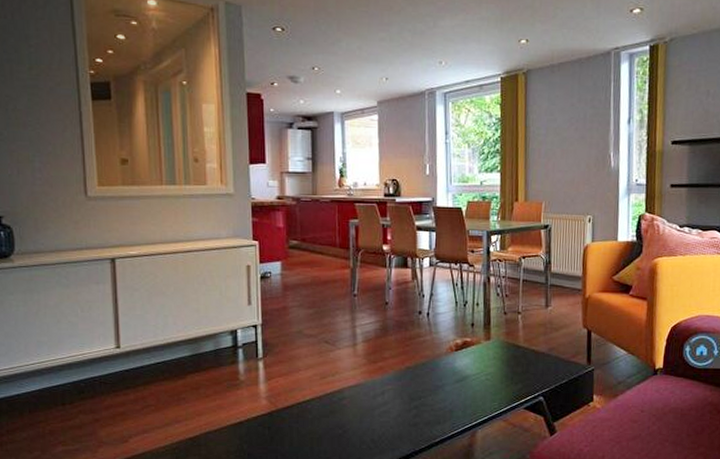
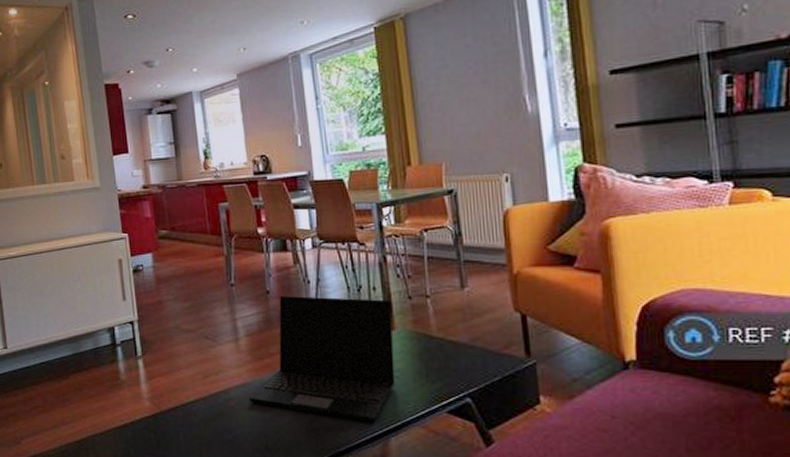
laptop: none [360,306,491,417] -> present [248,295,396,422]

